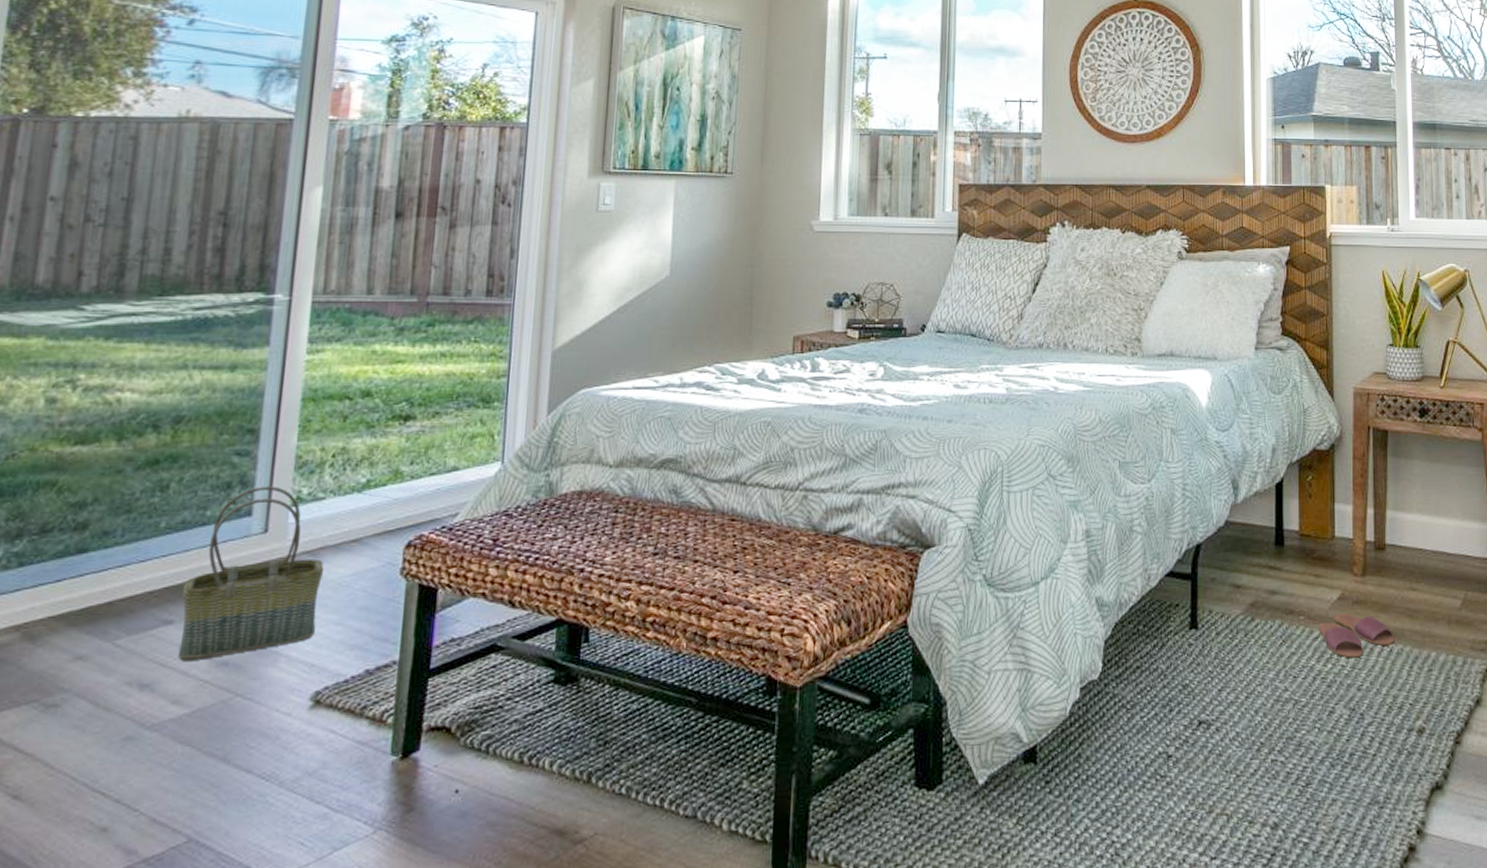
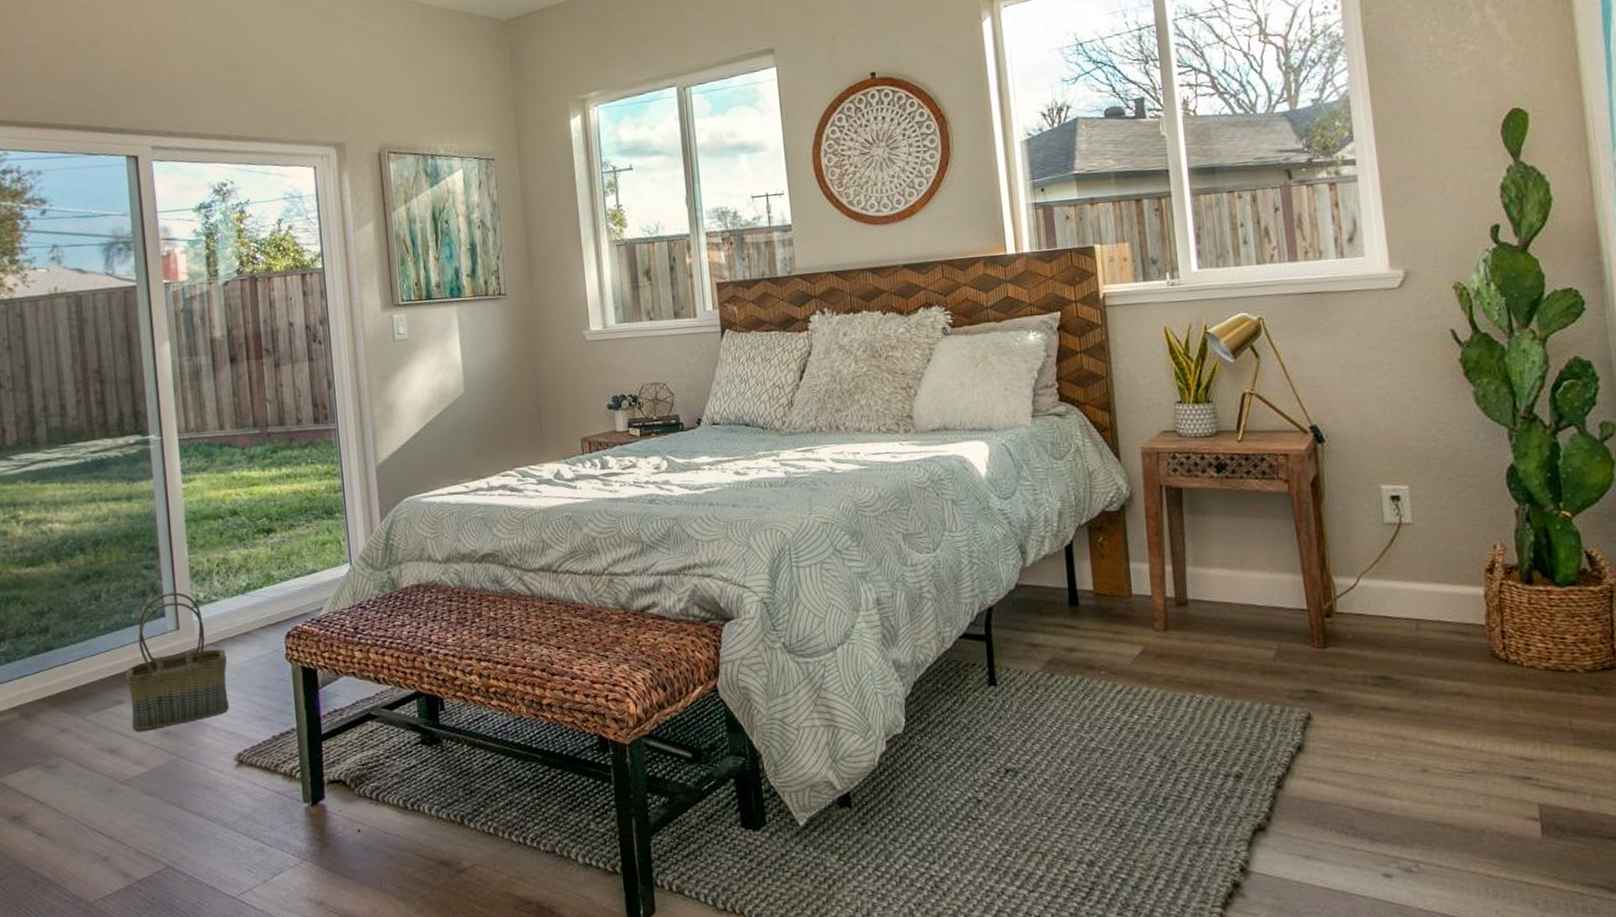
slippers: present [1318,612,1395,658] -> none [1121,666,1204,709]

